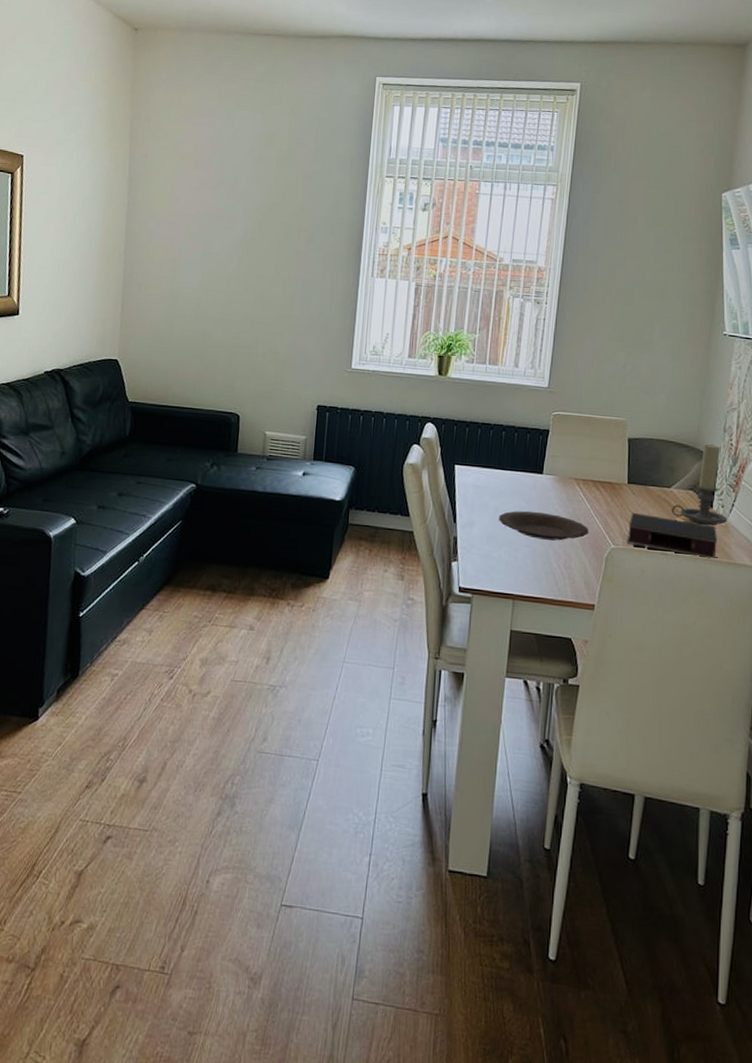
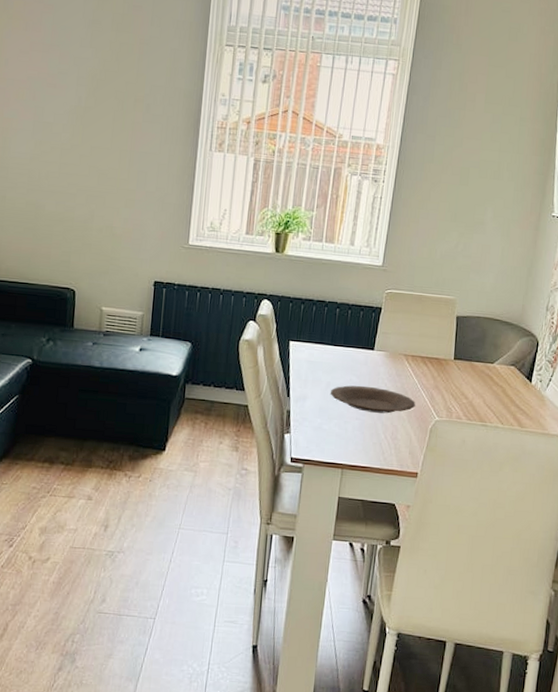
book: present [626,512,718,560] -> none [450,386,535,431]
candle holder: present [671,444,727,526] -> none [493,322,544,400]

